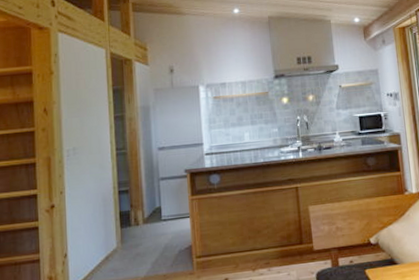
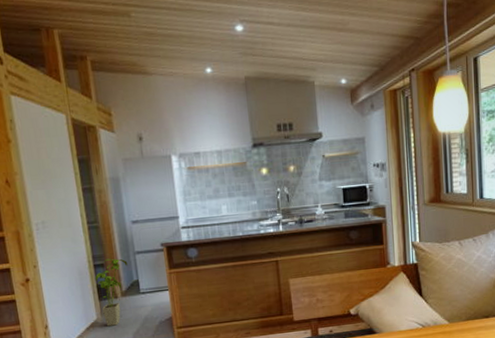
house plant: none [118,184,152,255] -> present [94,258,128,326]

